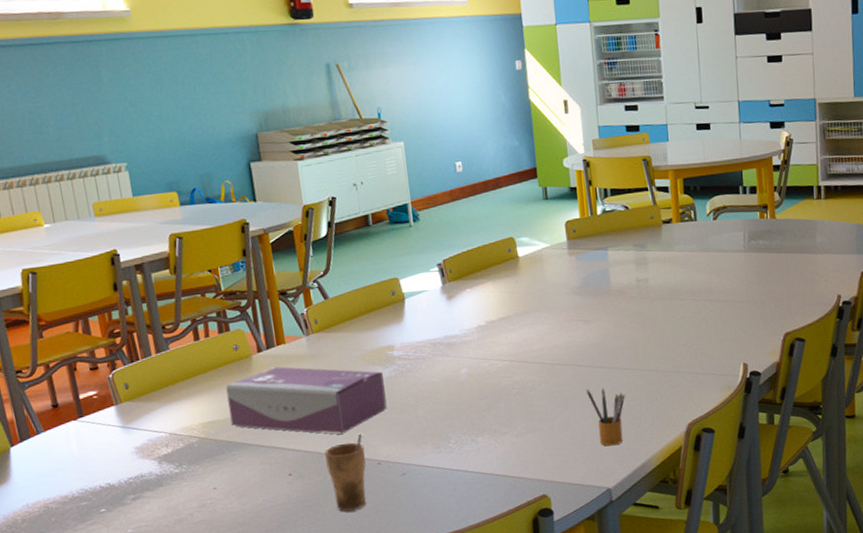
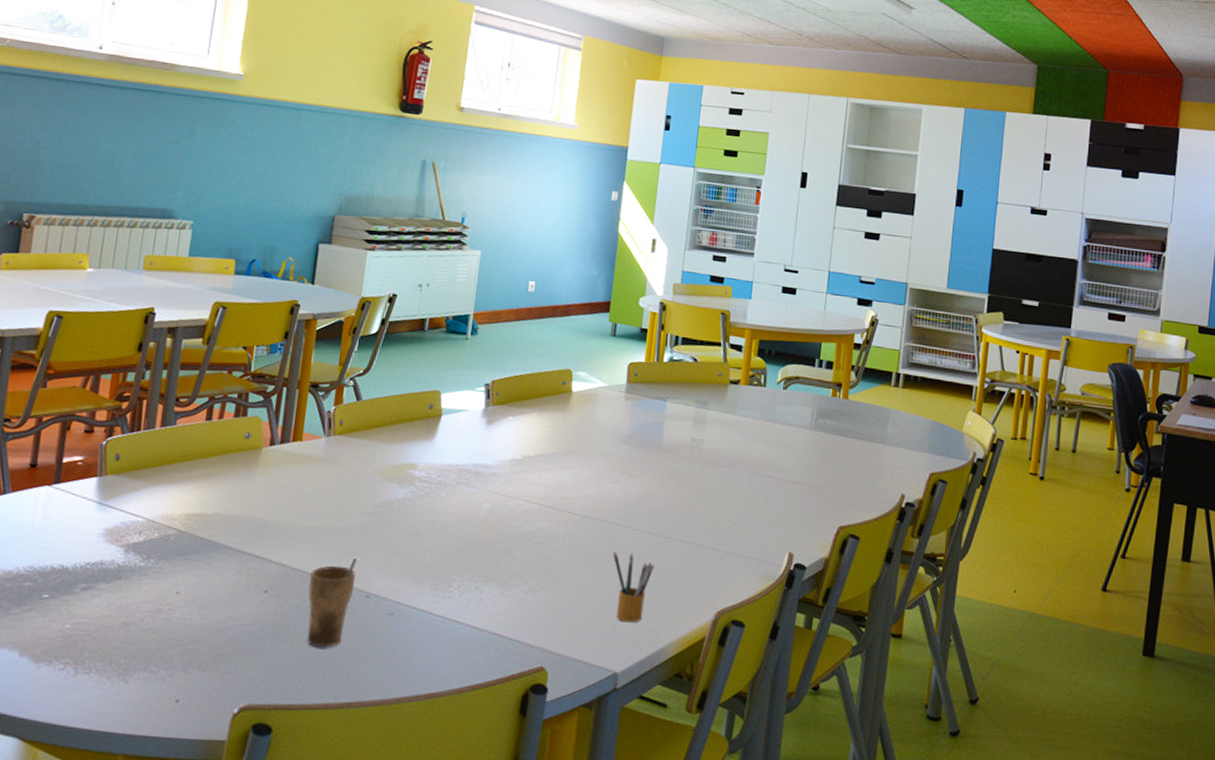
tissue box: present [226,366,387,434] -> none [218,465,398,554]

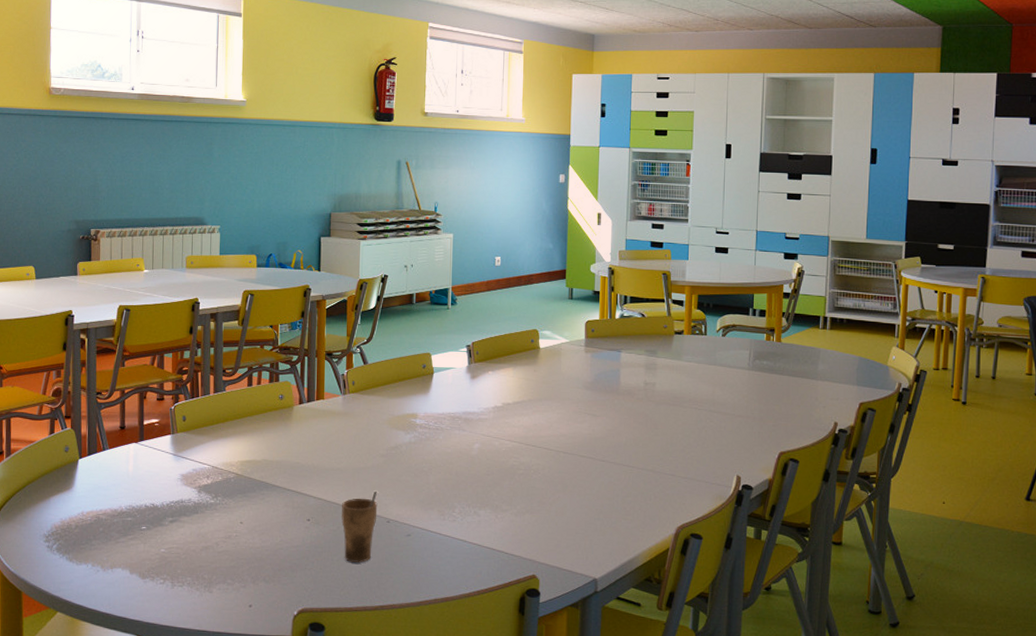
pencil box: present [613,551,655,623] -> none [586,479,621,538]

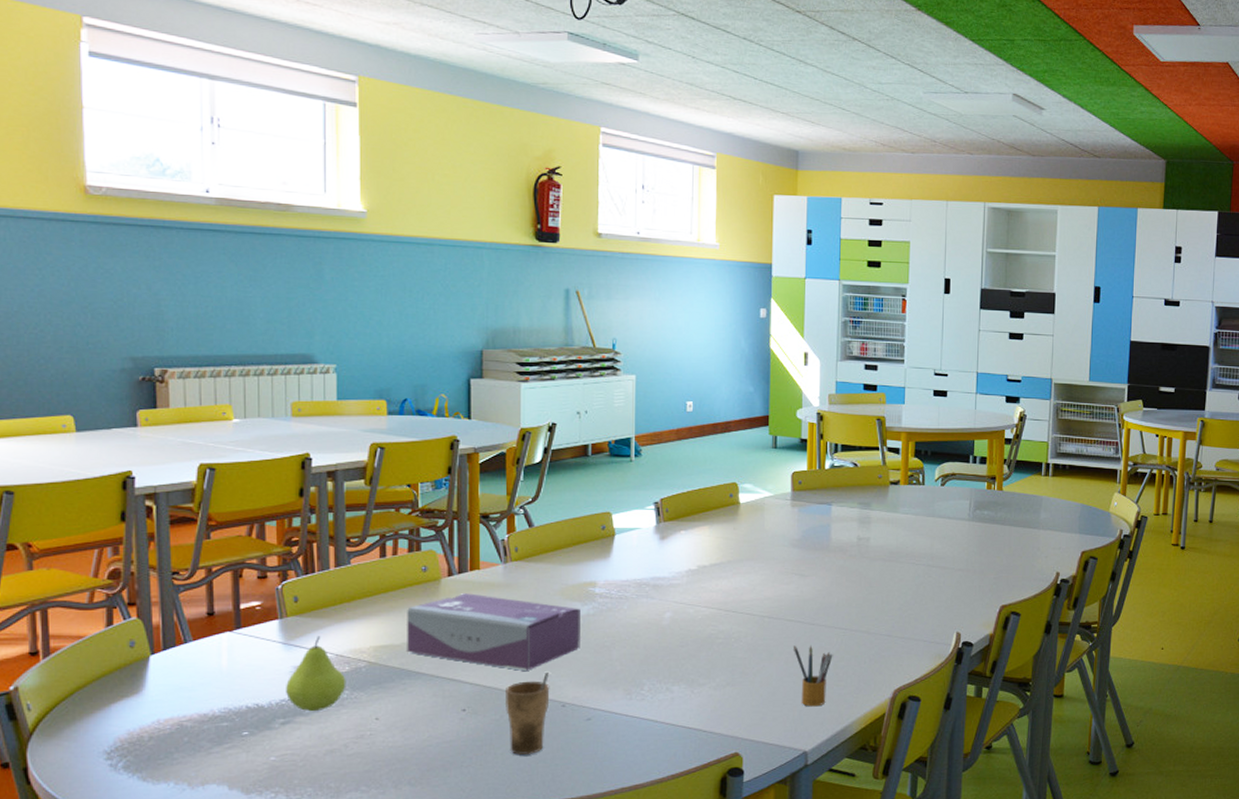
fruit: none [174,450,219,514] -> present [286,636,346,712]
tissue box: none [266,419,404,489] -> present [407,593,581,671]
pencil box: none [586,479,621,538] -> present [794,645,833,707]

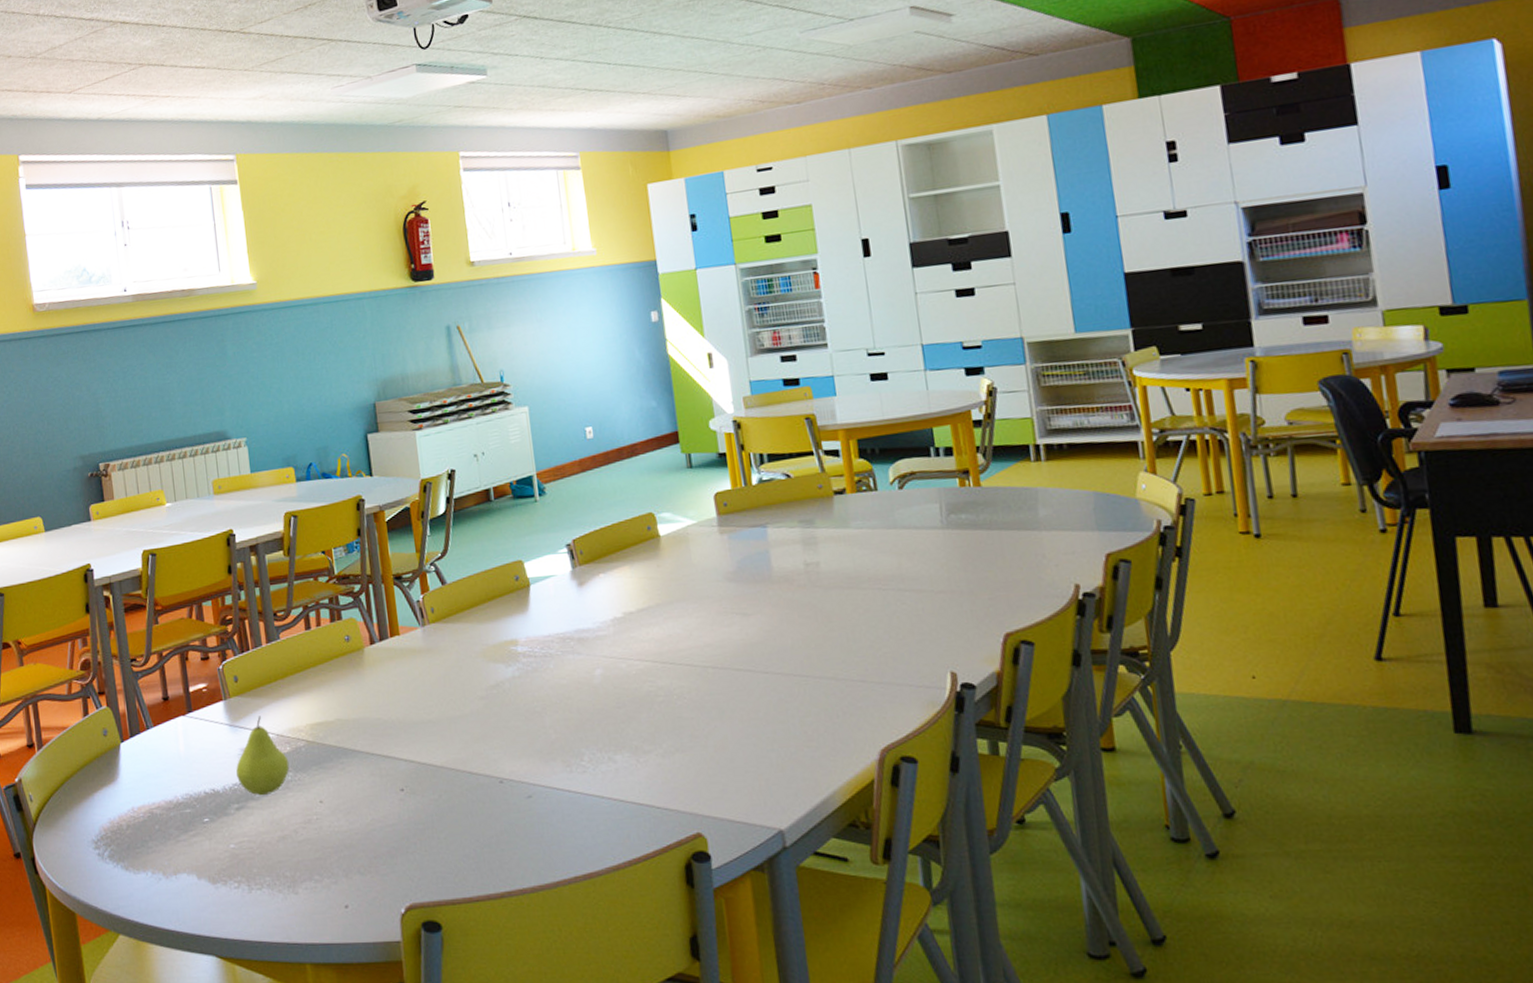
tissue box: present [407,593,581,671] -> none [336,661,510,744]
cup: present [506,673,550,755] -> none [440,745,487,839]
pencil box: present [794,645,833,707] -> none [747,698,797,775]

